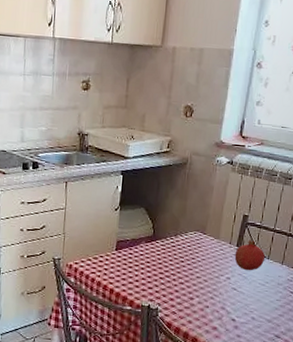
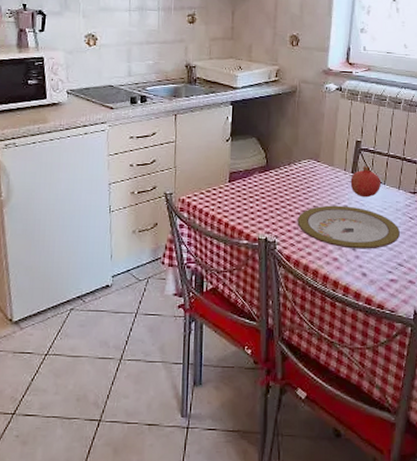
plate: none [180,276,280,321] -> present [297,205,400,249]

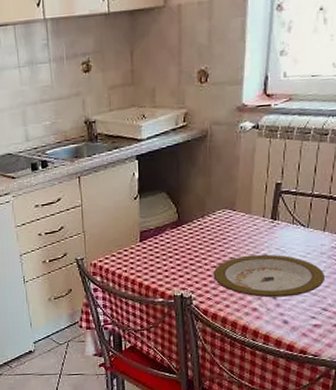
fruit: present [350,165,382,198] -> none [270,209,305,244]

